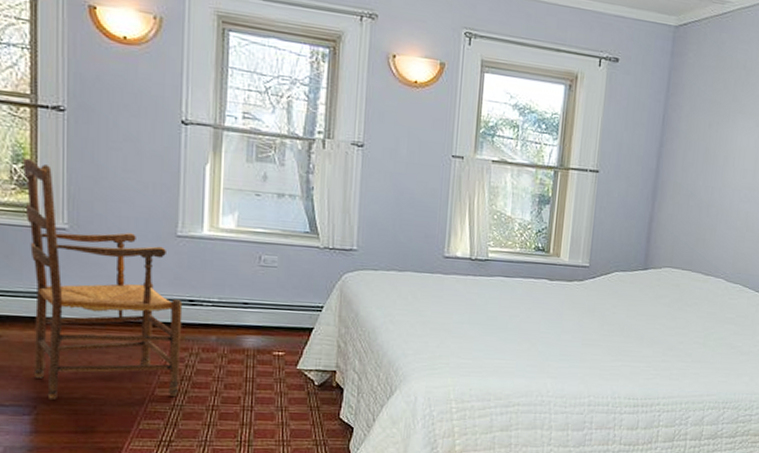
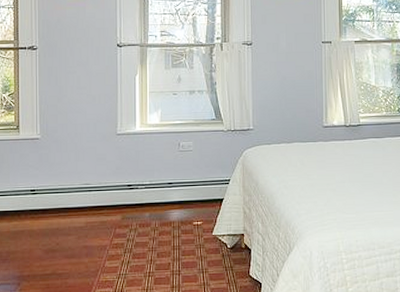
armchair: present [23,158,183,399] -> none [9,88,124,277]

